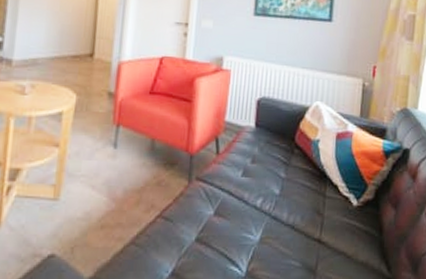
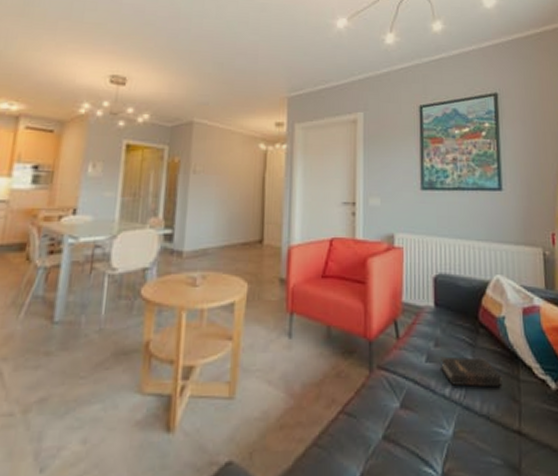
hardback book: none [254,172,310,202] -> present [439,356,503,388]

